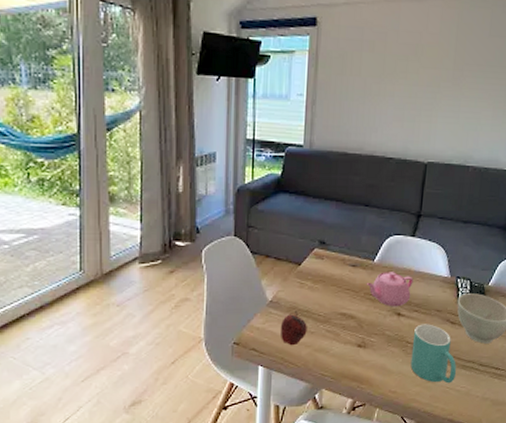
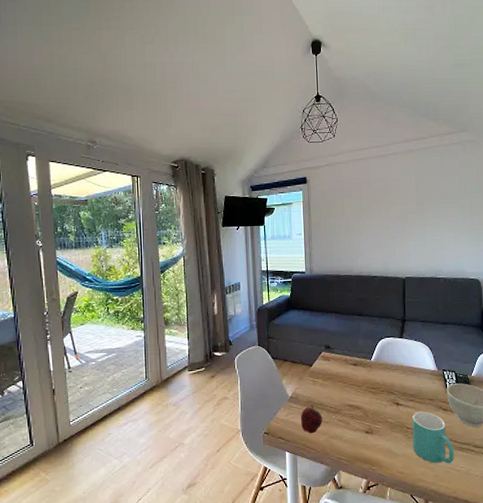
teapot: present [366,272,414,307] -> none [366,368,406,398]

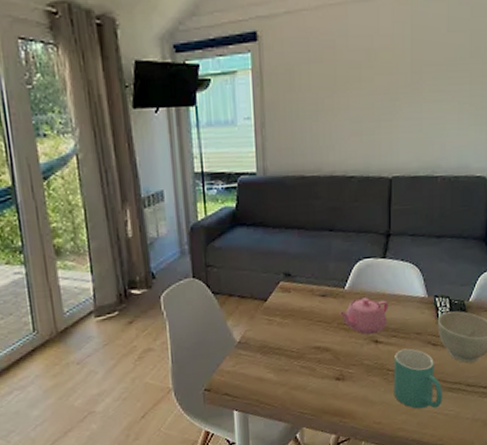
apple: present [300,404,322,434] -> none [251,349,281,387]
teapot: none [366,368,406,398] -> present [338,297,389,335]

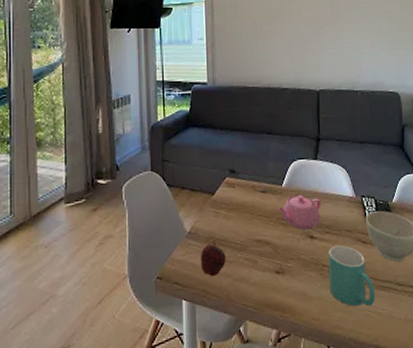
apple: none [251,349,281,387] -> present [200,241,226,277]

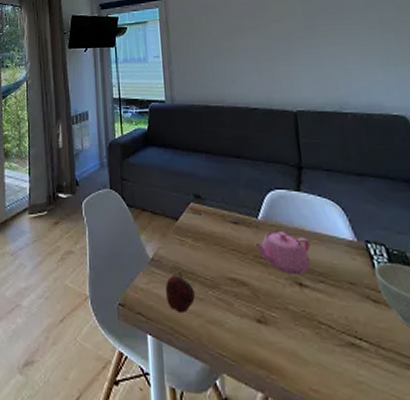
mug: present [328,245,376,307] -> none [325,299,401,389]

